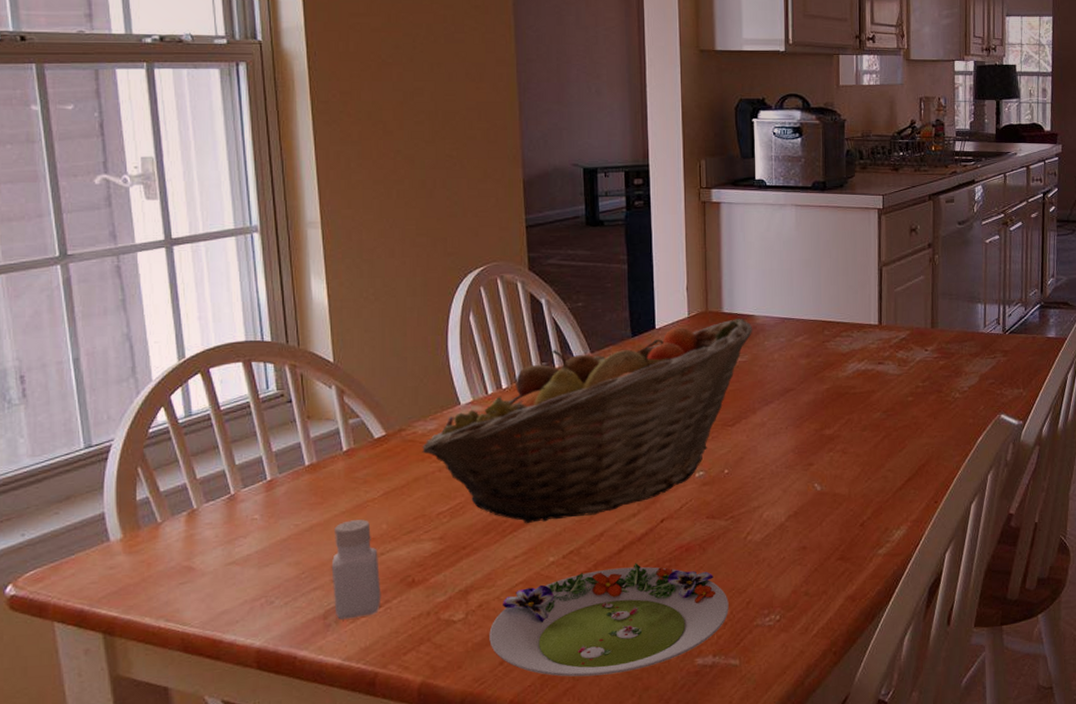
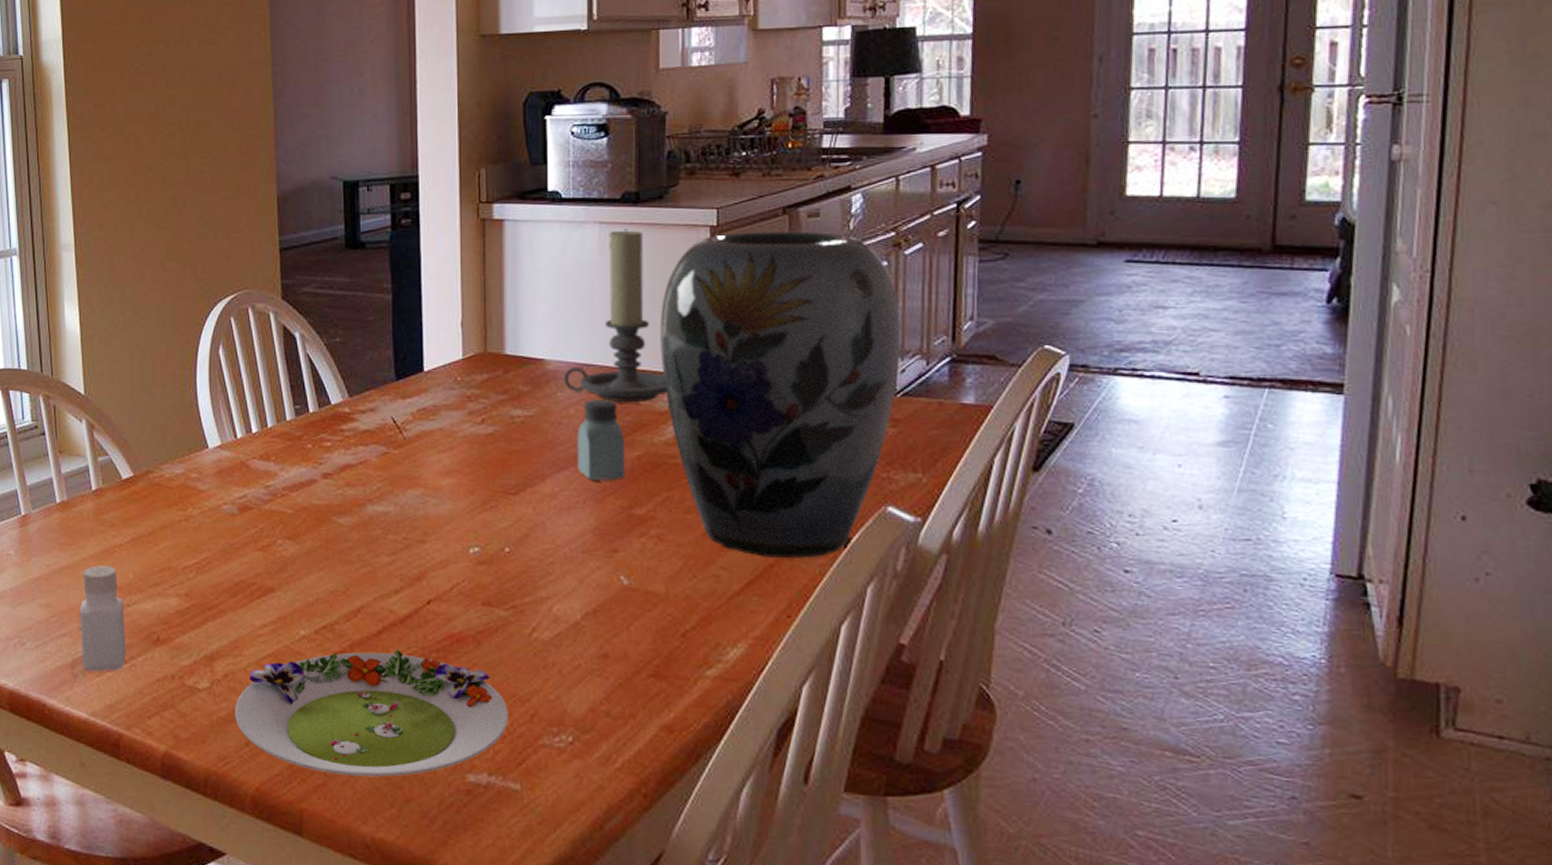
fruit basket: present [422,319,753,524] -> none [169,363,543,589]
candle holder: none [770,210,848,347] -> present [564,229,667,403]
saltshaker: none [780,346,817,410] -> present [577,400,625,481]
vase: none [842,213,1009,459] -> present [660,231,902,558]

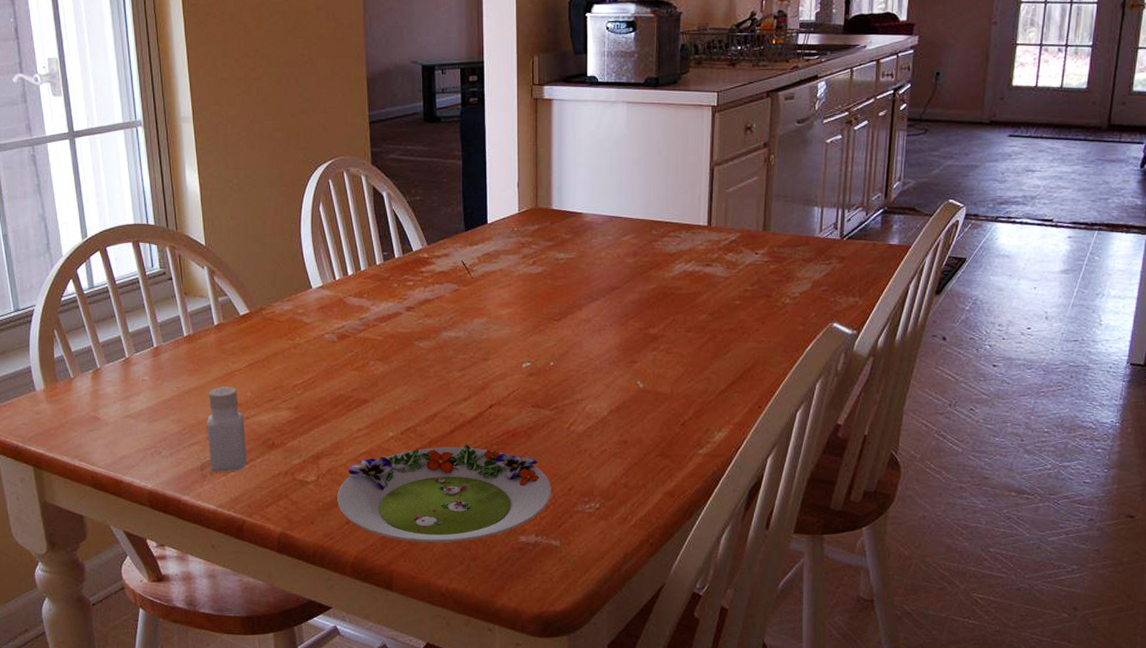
candle holder: present [564,229,667,403] -> none [598,107,676,247]
saltshaker: present [577,400,625,481] -> none [607,245,643,308]
vase: present [660,231,902,558] -> none [671,111,850,363]

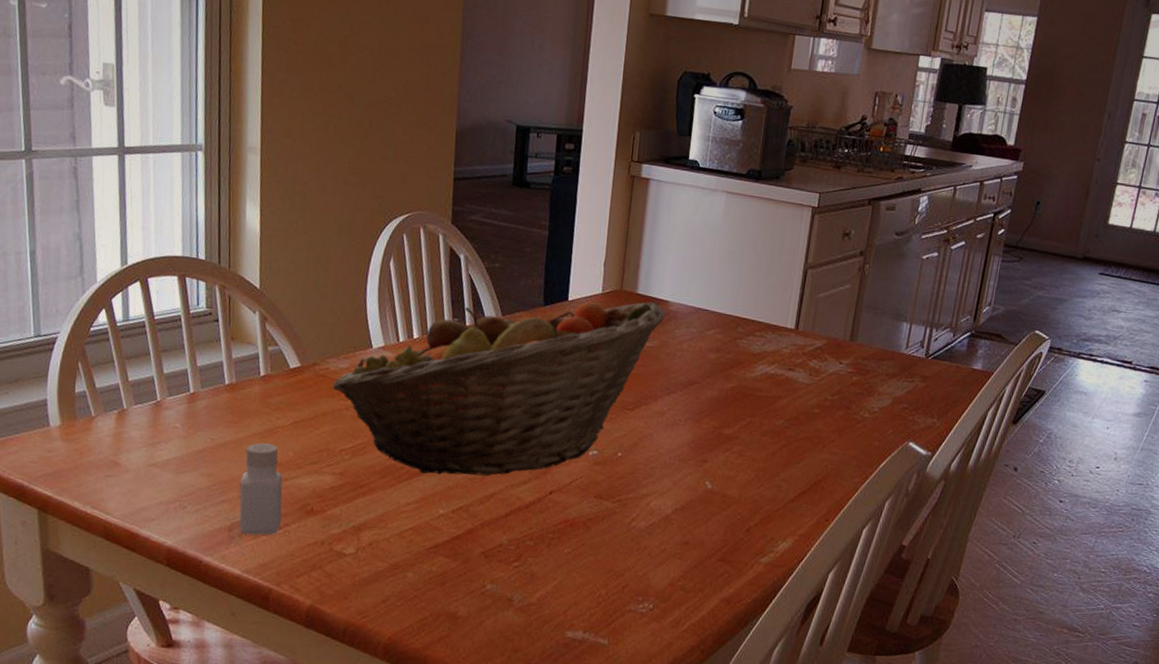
fruit basket: none [279,216,581,401] -> present [332,301,666,476]
salad plate: present [337,444,551,543] -> none [375,529,605,632]

